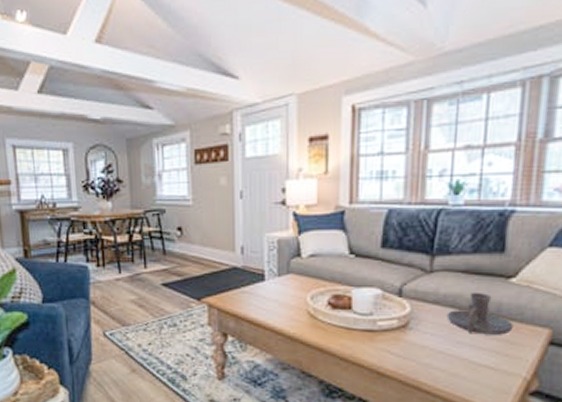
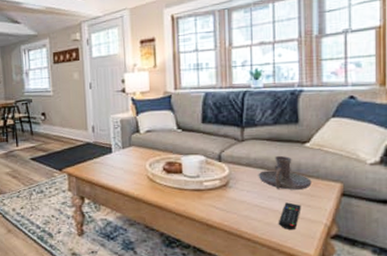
remote control: none [465,350,497,382] -> present [278,202,301,229]

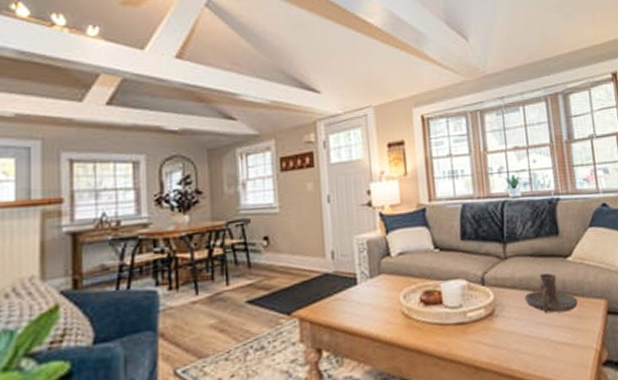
remote control: present [278,202,301,229] -> none [549,327,571,361]

